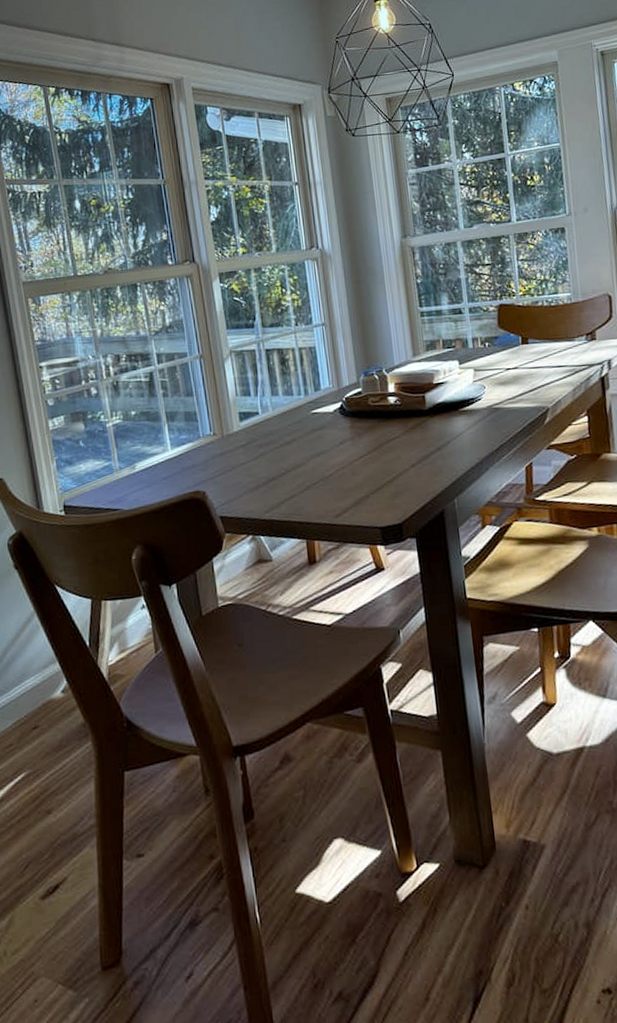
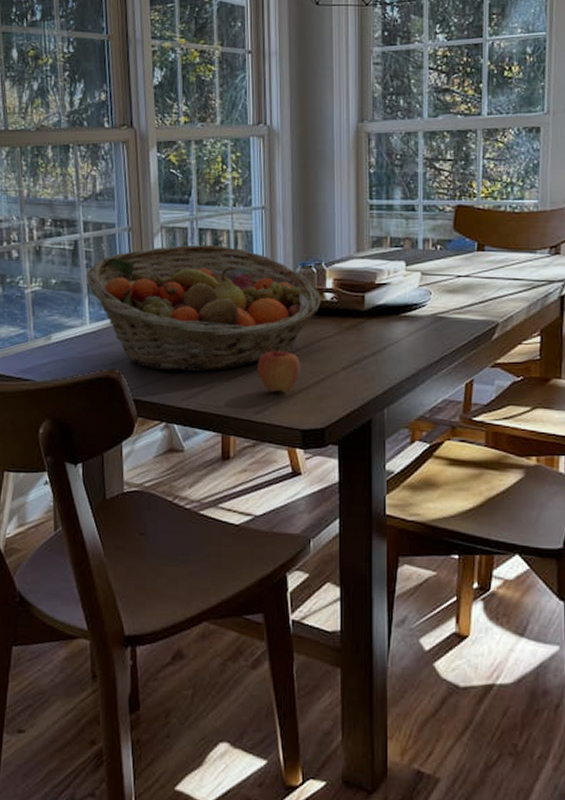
fruit basket: none [164,363,387,486] -> present [86,244,322,372]
apple: none [333,451,374,496] -> present [257,346,300,393]

